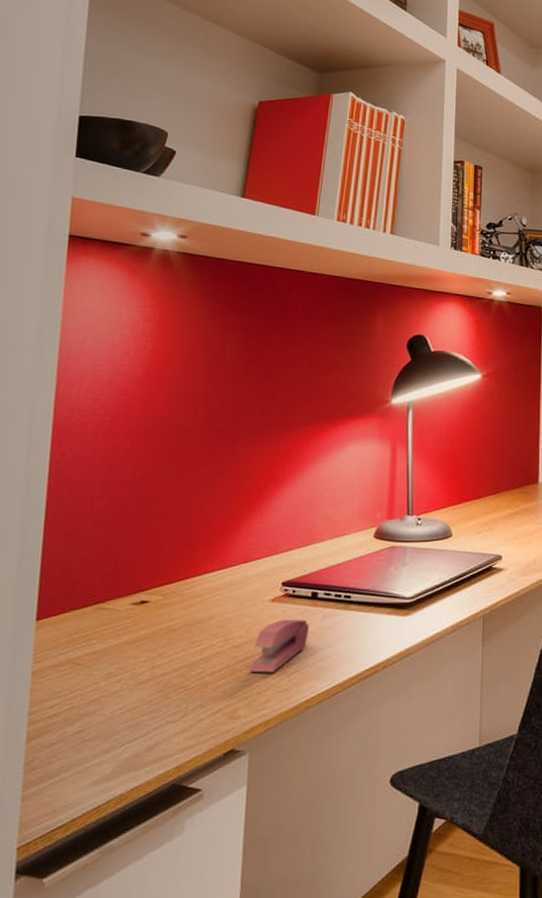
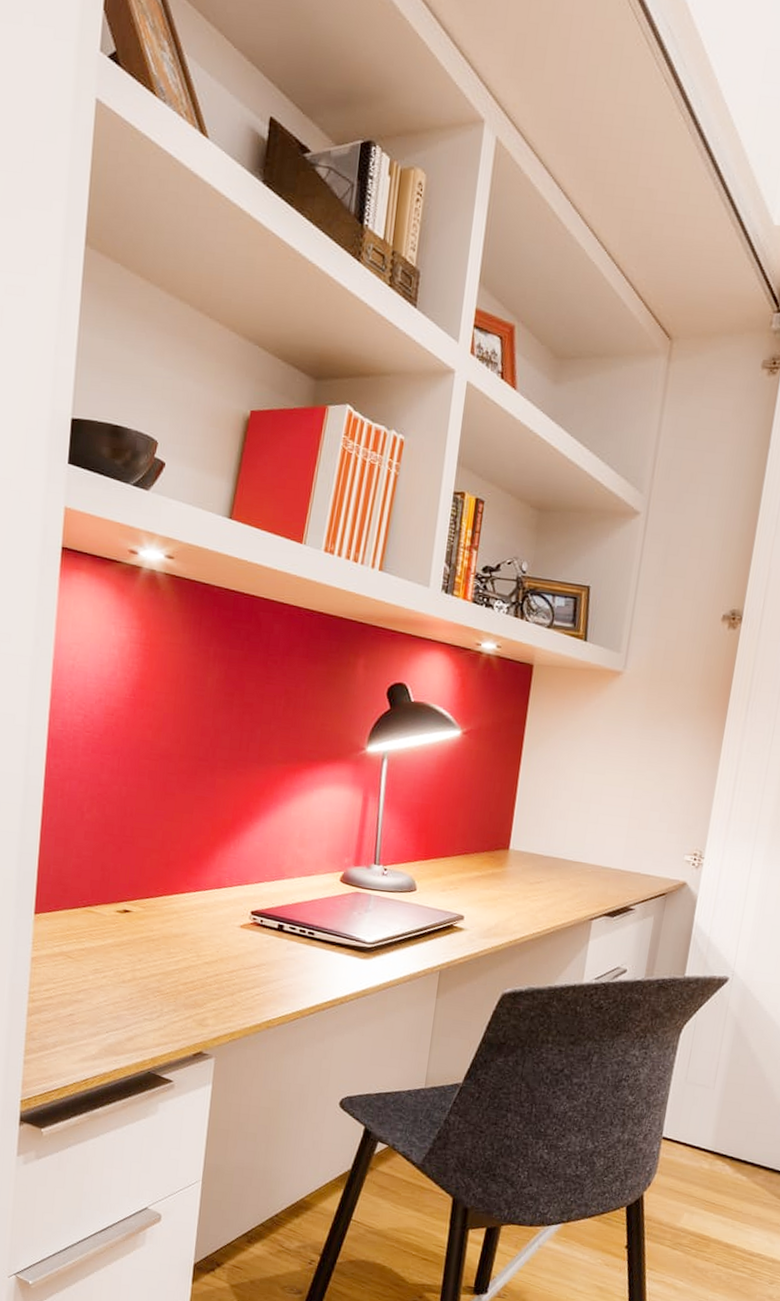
stapler: present [249,619,309,673] -> none [218,945,274,992]

